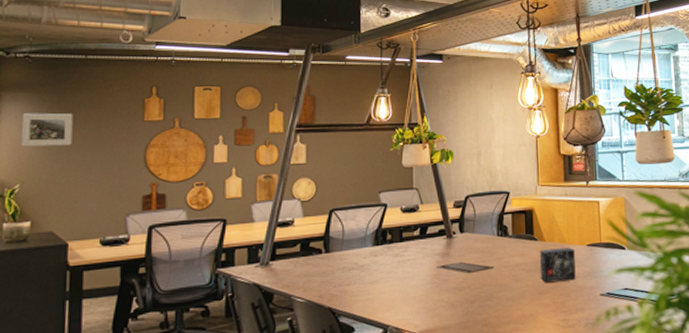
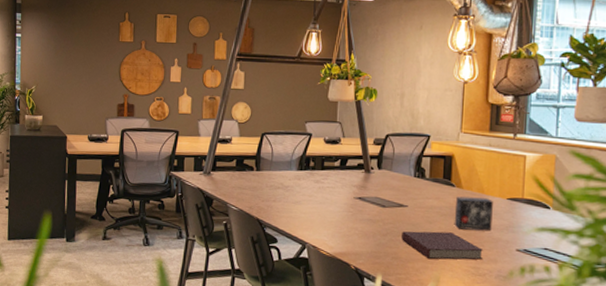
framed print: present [21,113,73,147] -> none [36,29,70,58]
notebook: none [490,287,571,320] -> present [401,231,484,260]

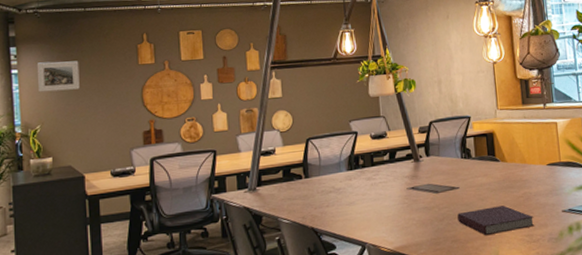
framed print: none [36,29,70,58] -> present [36,61,80,92]
small box: present [454,196,493,231] -> none [502,167,538,201]

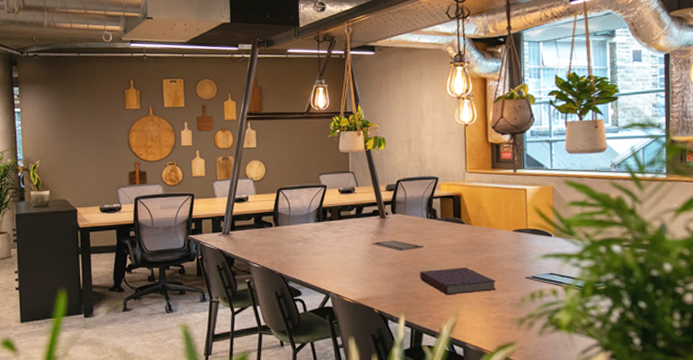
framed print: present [36,61,80,92] -> none [36,102,74,131]

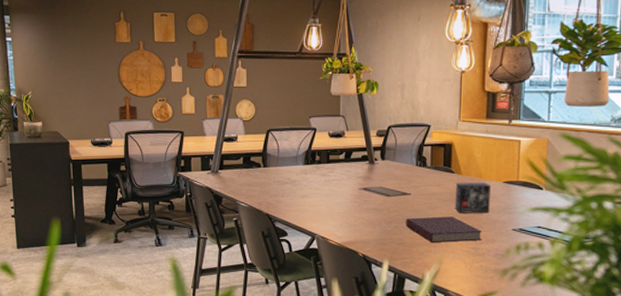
small box: none [466,232,502,264] -> present [454,182,490,214]

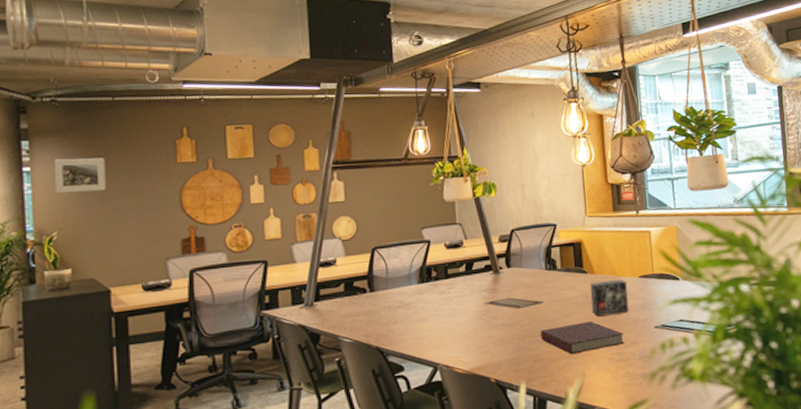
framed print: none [27,32,64,61] -> present [53,157,106,194]

